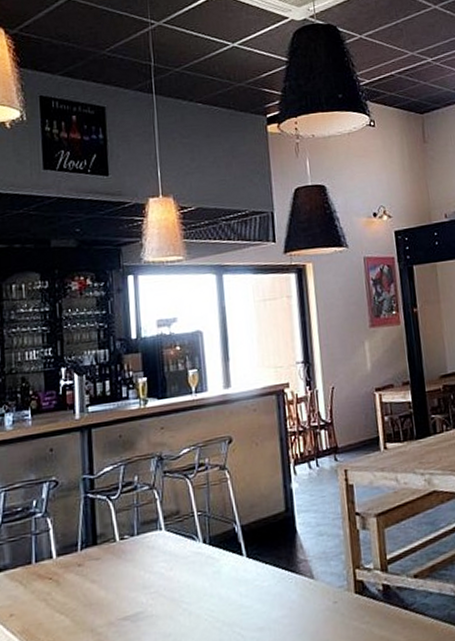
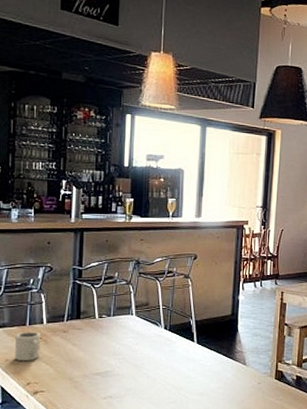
cup: none [20,570,52,615] -> present [15,331,40,362]

